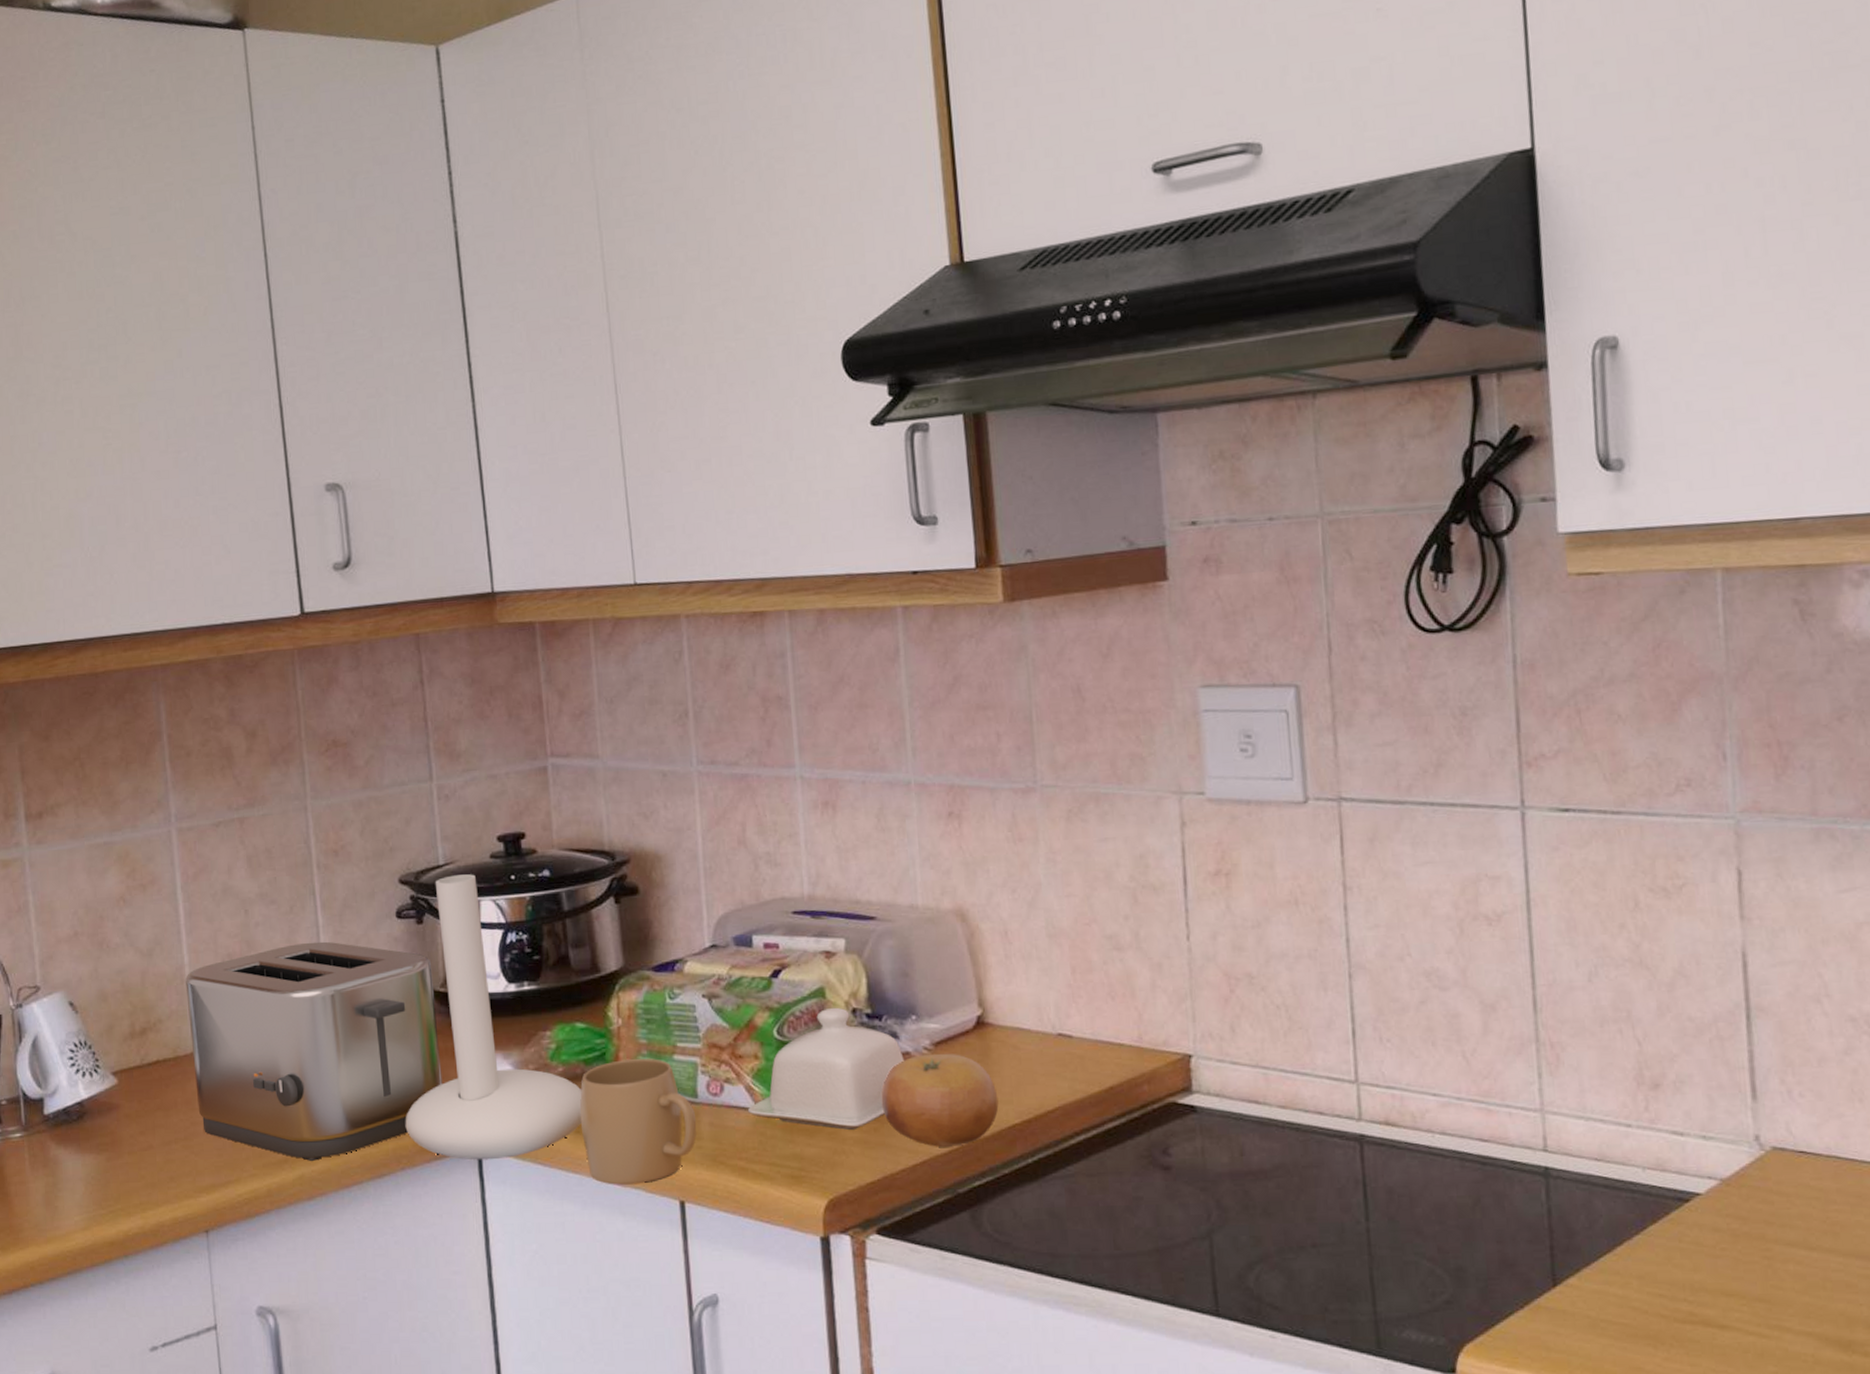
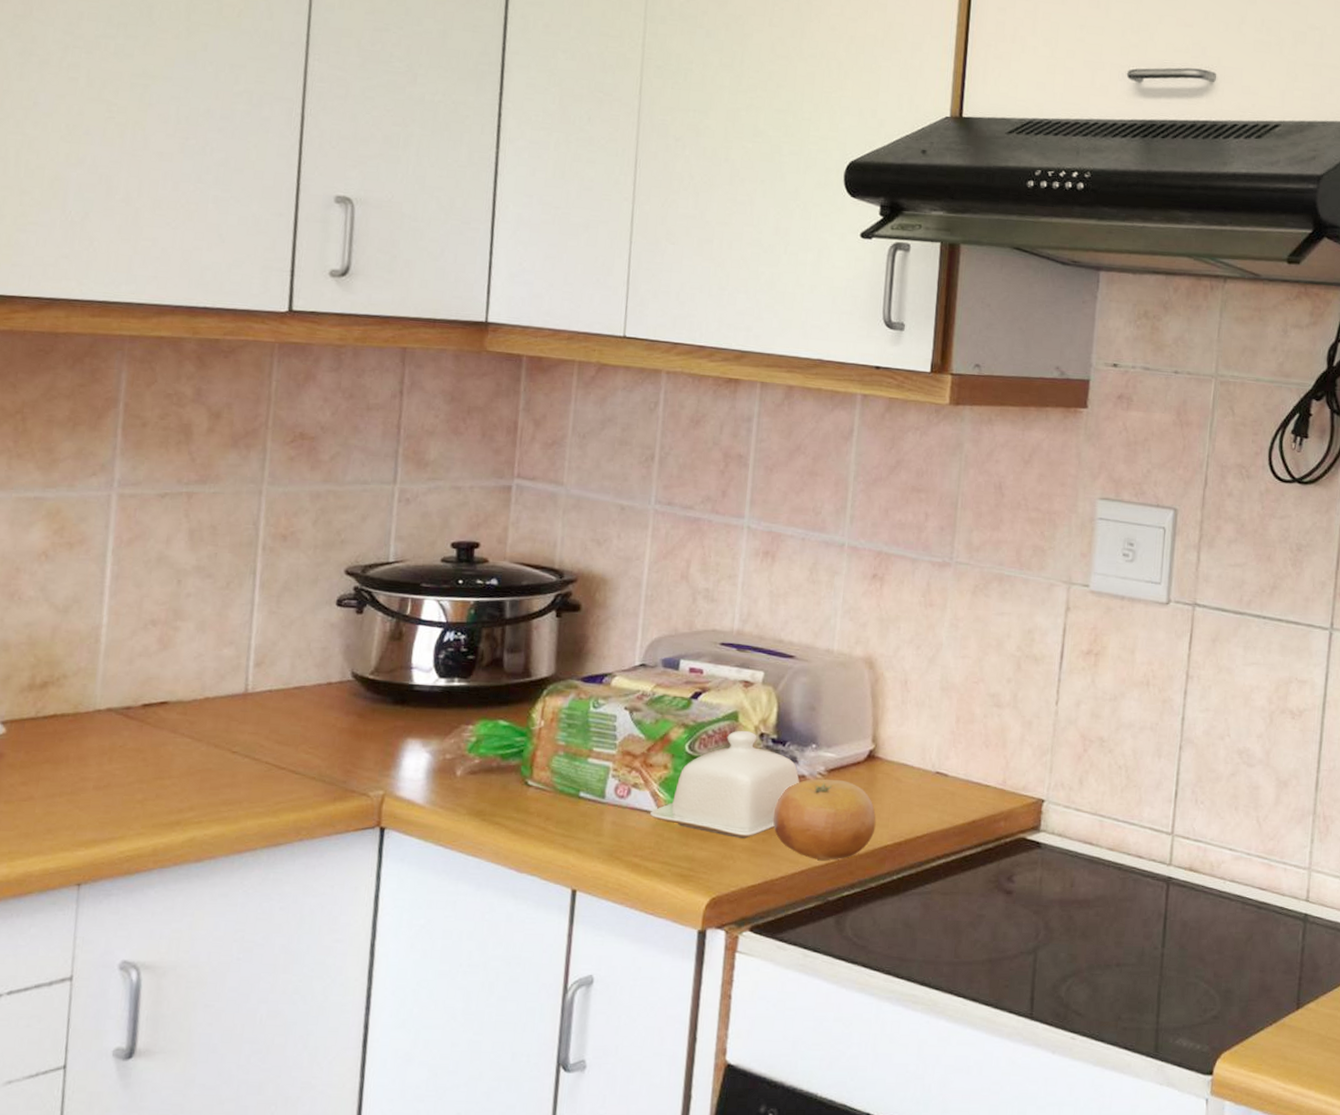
toaster: present [185,941,443,1161] -> none [91,618,364,825]
paper towel holder: present [405,874,582,1160] -> none [310,573,495,839]
mug: present [579,1058,697,1185] -> none [487,758,600,872]

